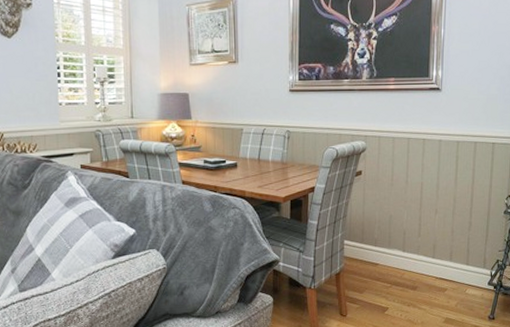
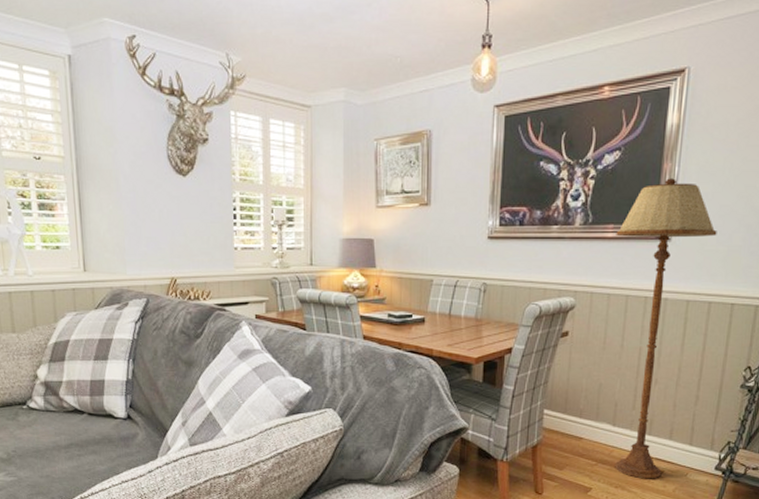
floor lamp: none [397,39,478,297] -> present [615,178,717,479]

